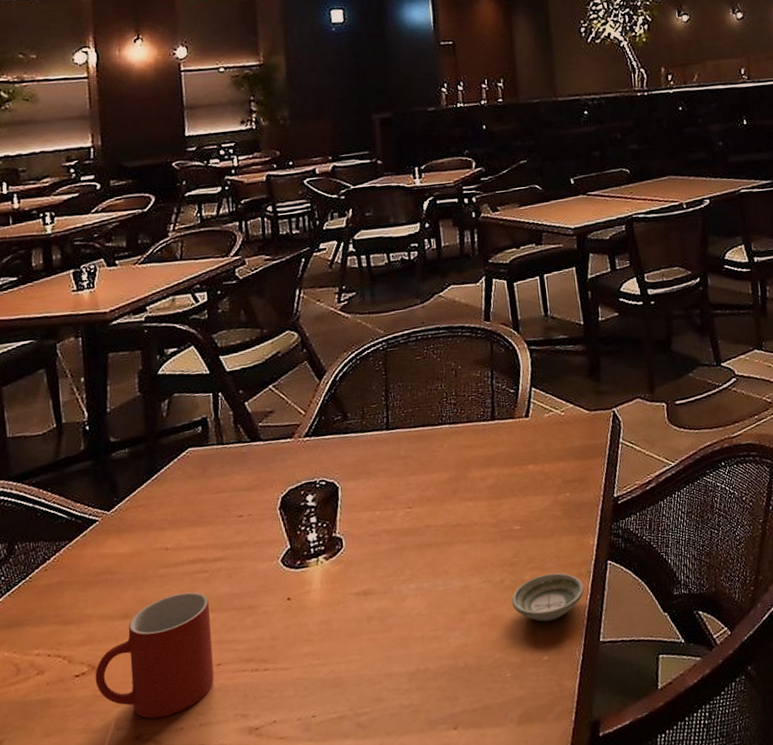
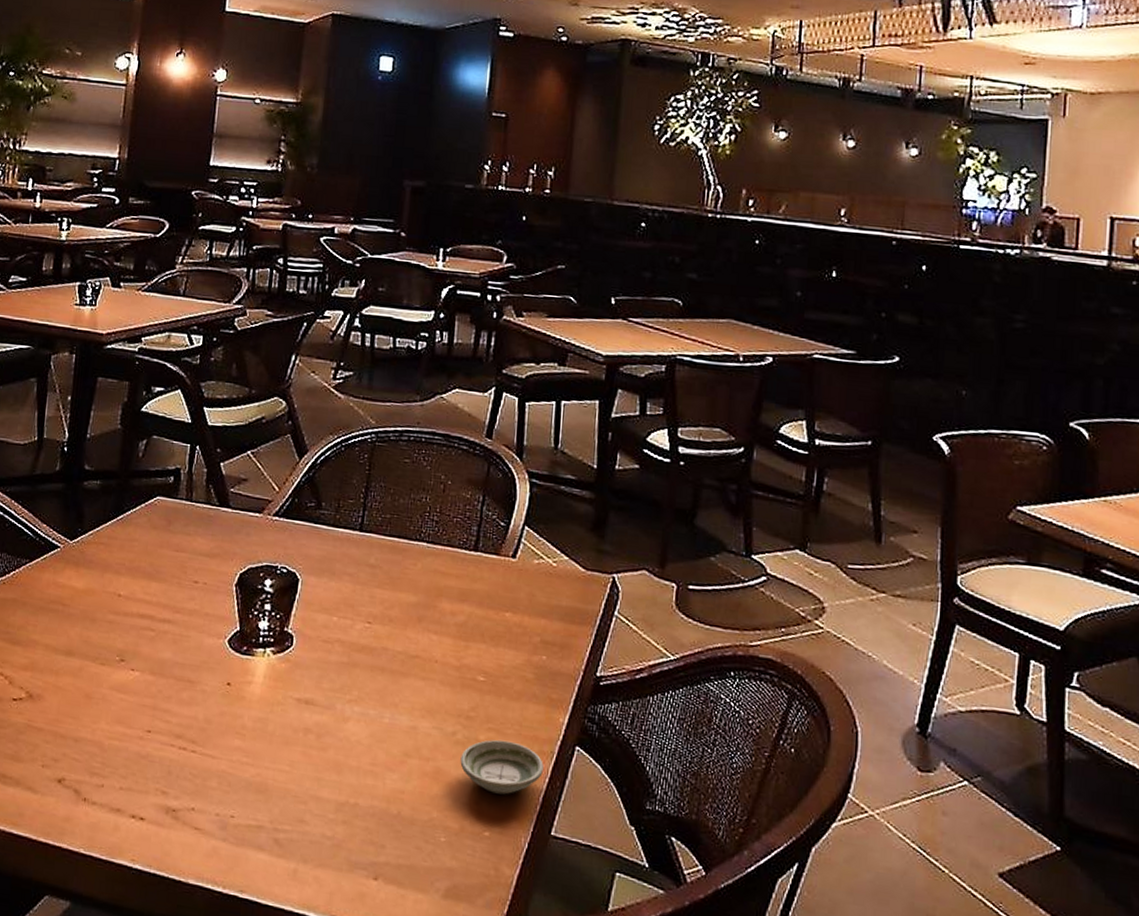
mug: present [95,592,214,719] -> none [30,644,151,769]

